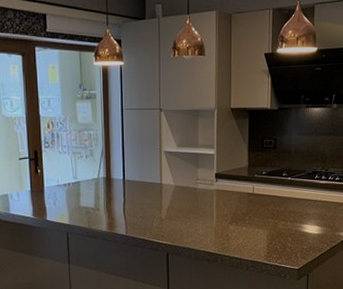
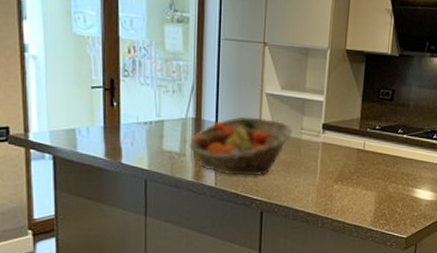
fruit basket: none [101,172,189,224] -> present [188,116,292,175]

